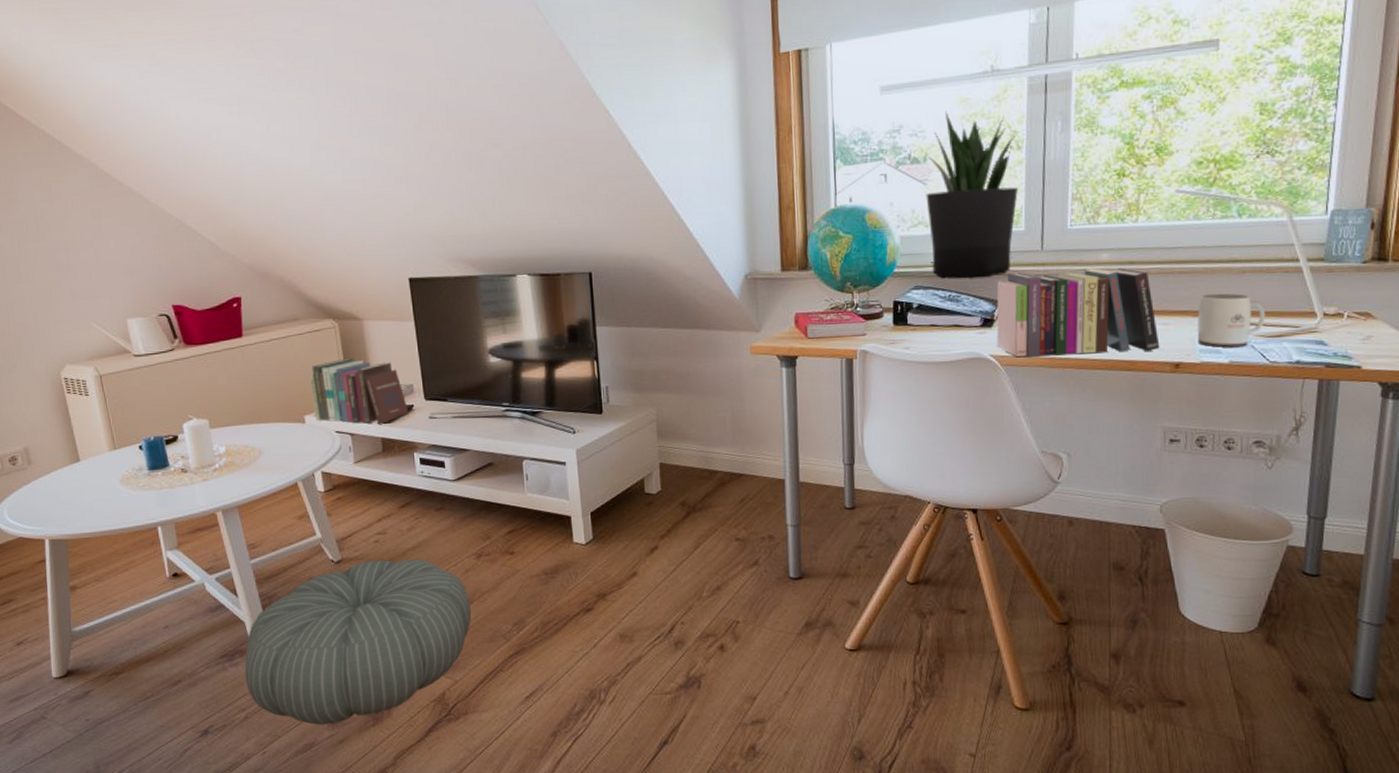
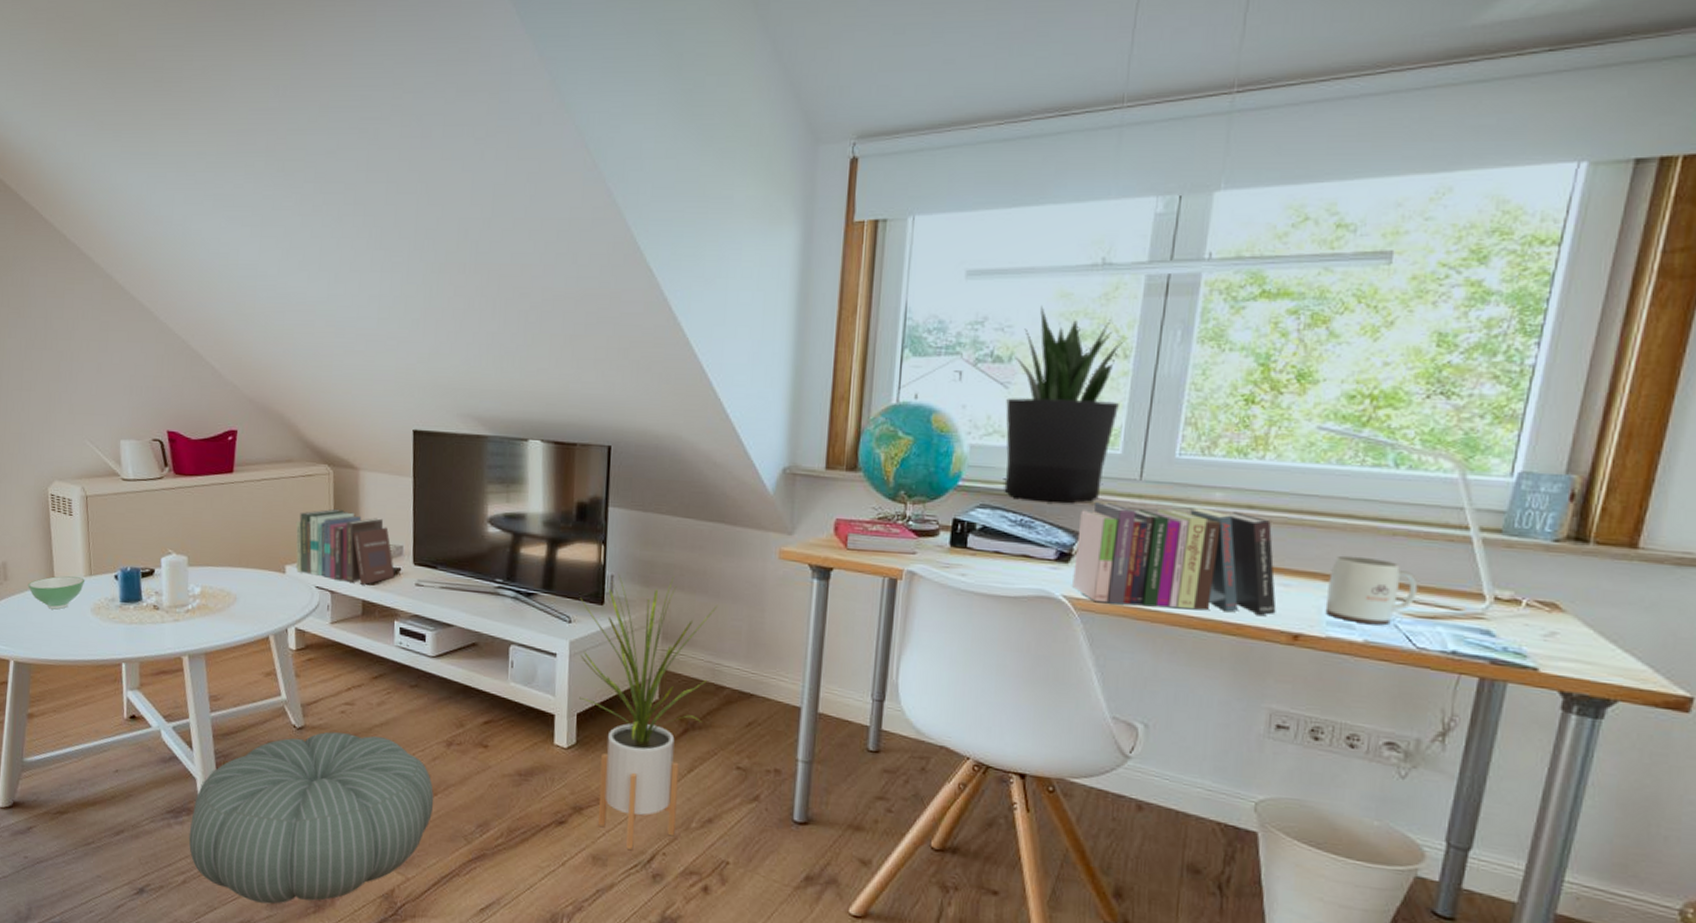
bowl: none [52,452,110,486] -> present [27,576,85,610]
house plant: none [581,380,703,625] -> present [579,574,718,851]

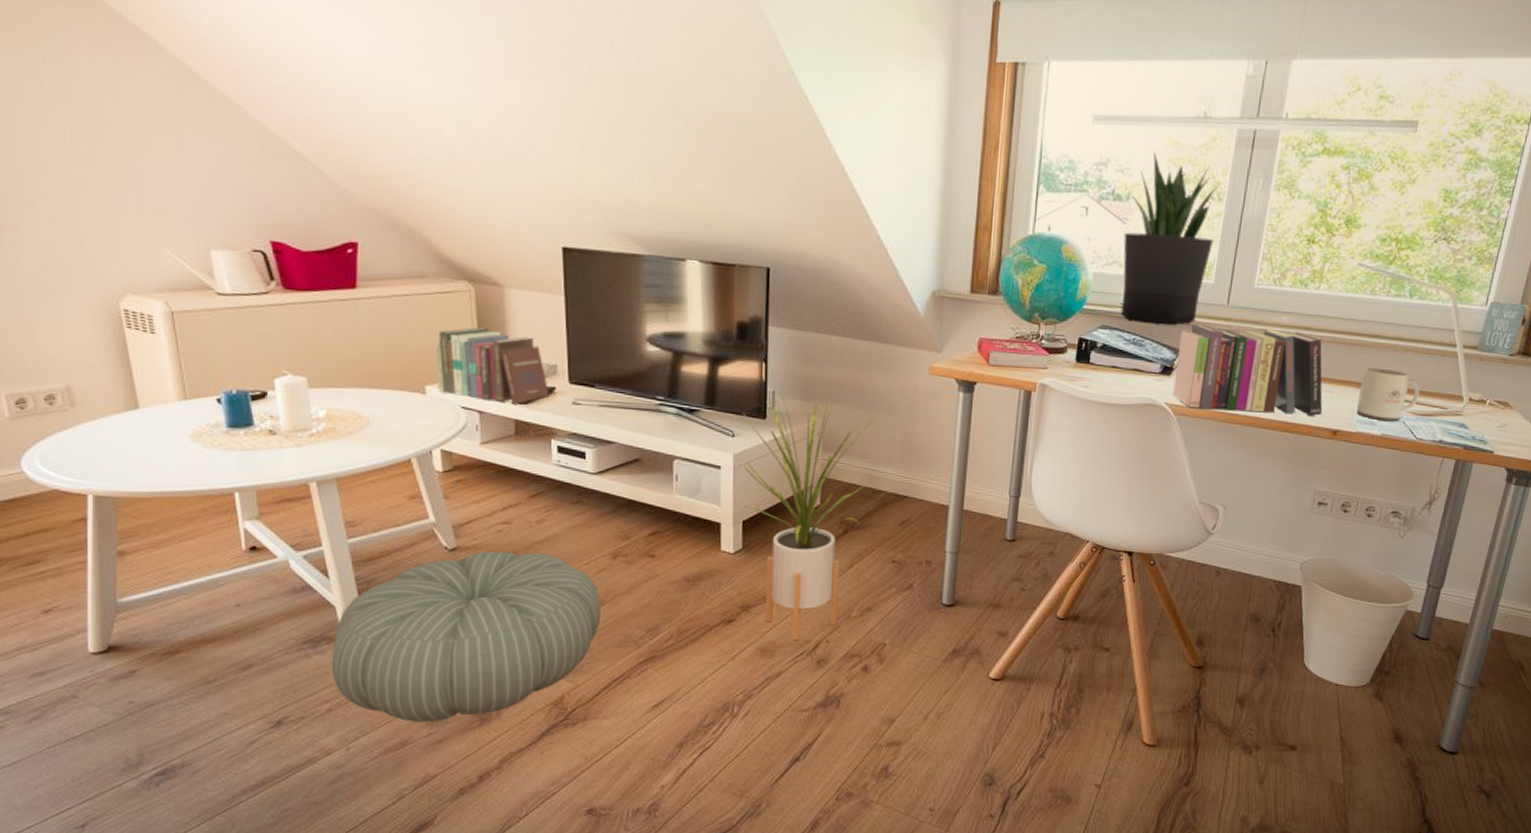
bowl: present [27,576,85,610] -> none [103,400,179,438]

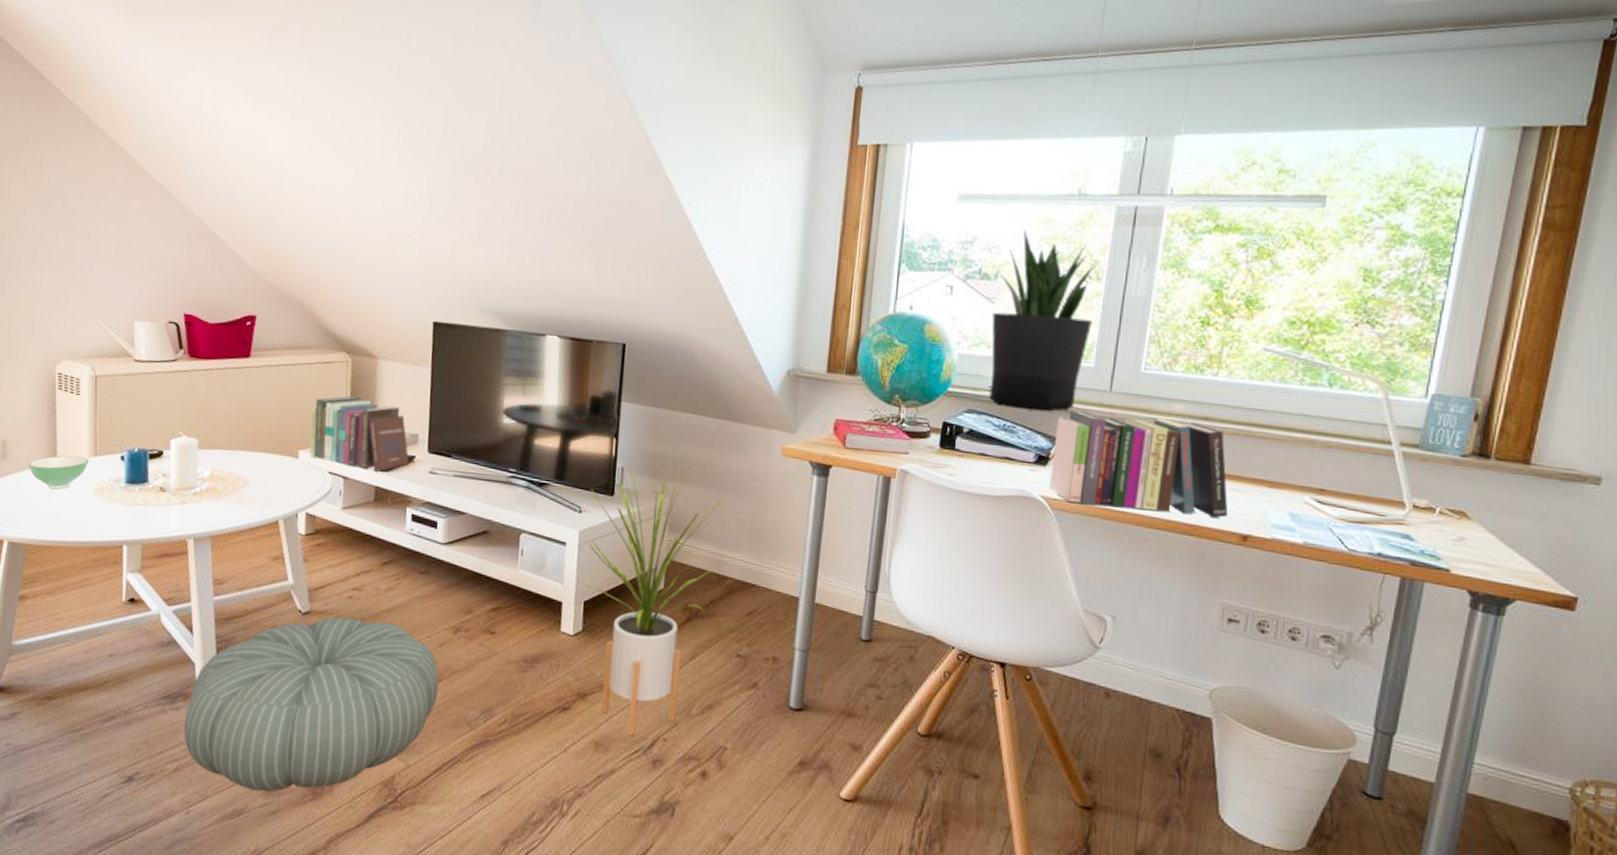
bowl: none [103,400,179,438] -> present [27,455,90,490]
mug: present [1356,367,1420,422] -> none [1270,464,1349,528]

